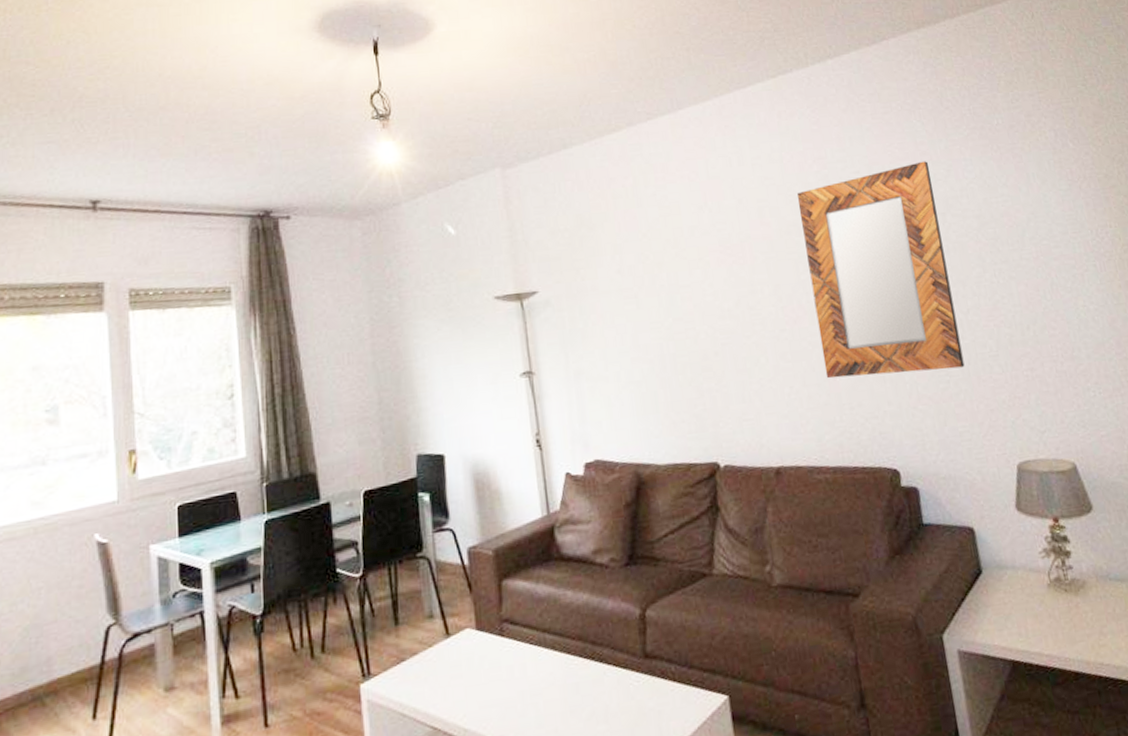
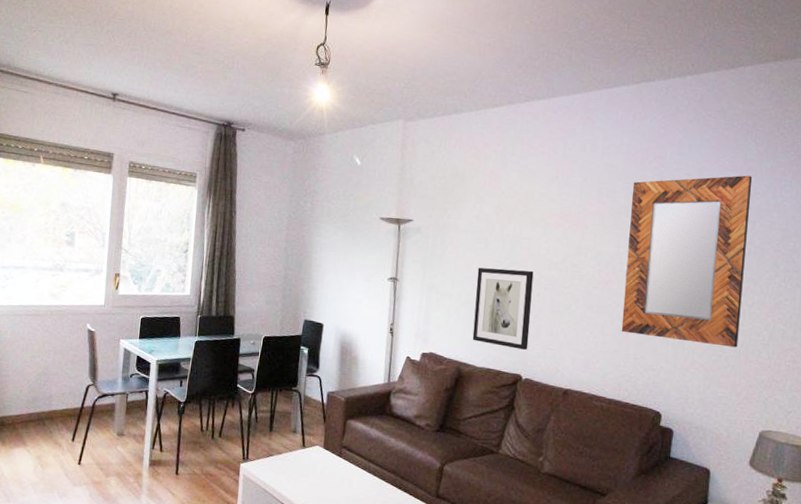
wall art: none [633,325,719,432] -> present [472,267,534,350]

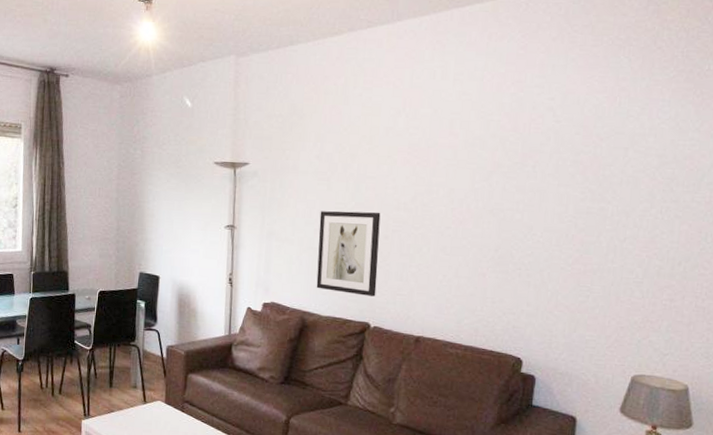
home mirror: present [621,175,753,348] -> none [477,96,625,287]

